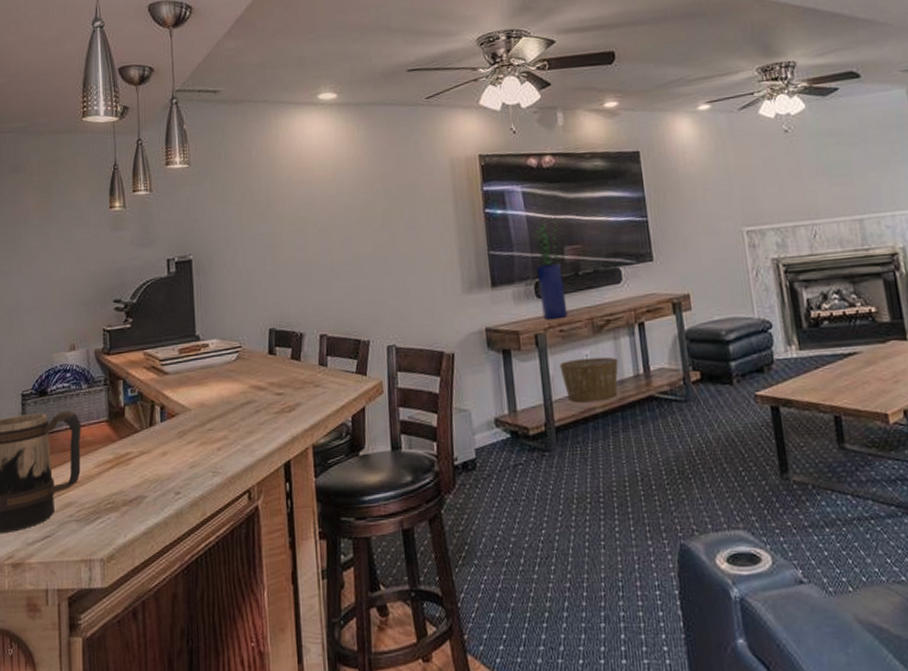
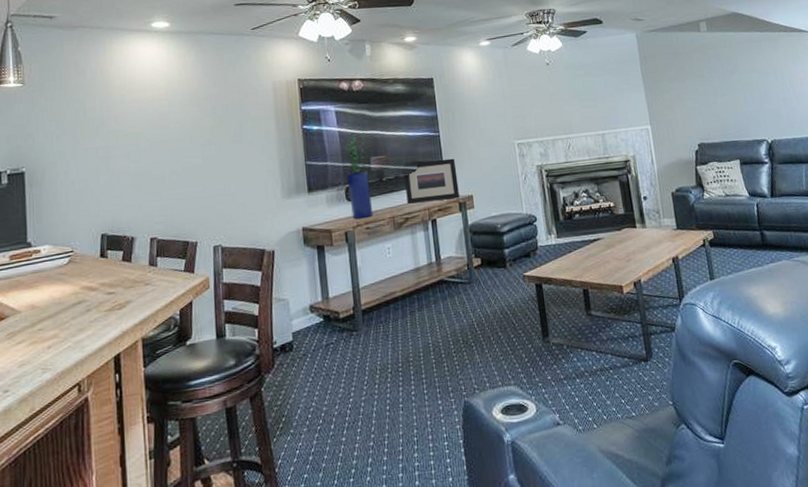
basket: present [560,357,619,403] -> none [366,249,415,288]
picture frame: none [605,248,673,303] -> present [404,158,460,204]

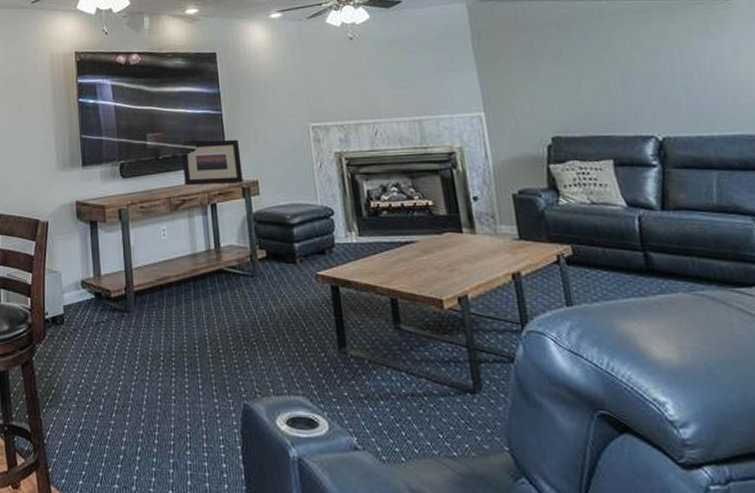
vase: present [345,132,373,220] -> none [120,107,148,198]

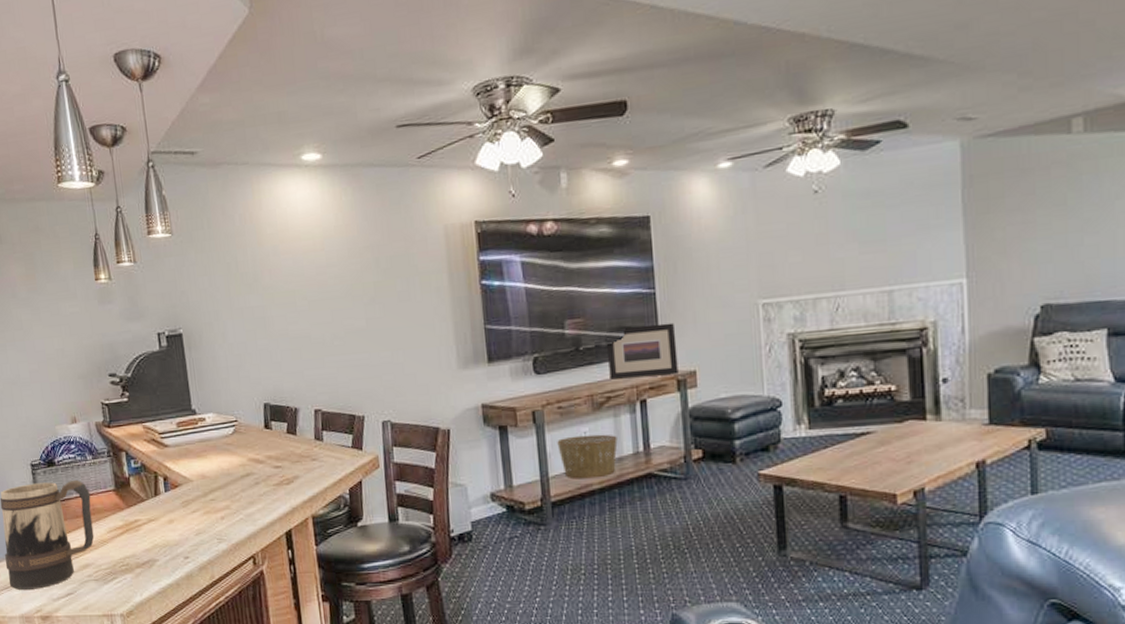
basket: none [140,232,192,272] -> present [557,434,618,479]

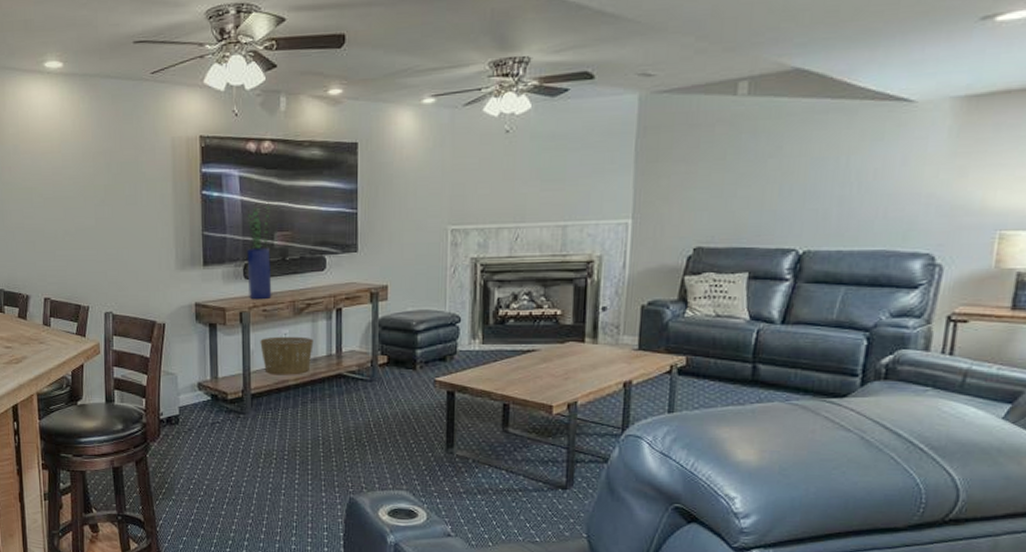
vase: none [532,288,567,397] -> present [247,202,272,300]
picture frame: present [607,322,679,380] -> none [311,241,373,288]

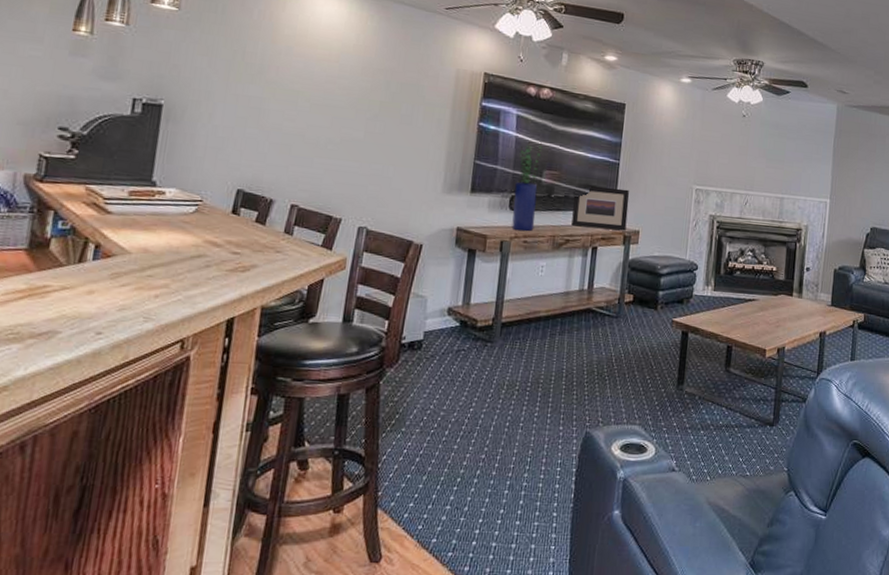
basket: present [260,336,314,375] -> none [517,268,568,307]
picture frame: none [311,241,373,288] -> present [571,186,629,231]

